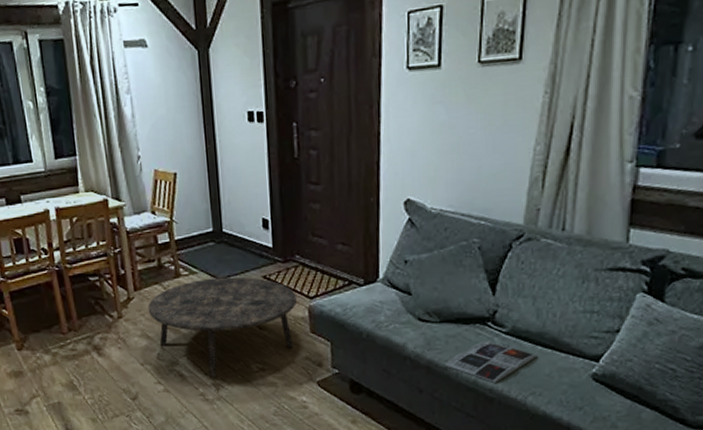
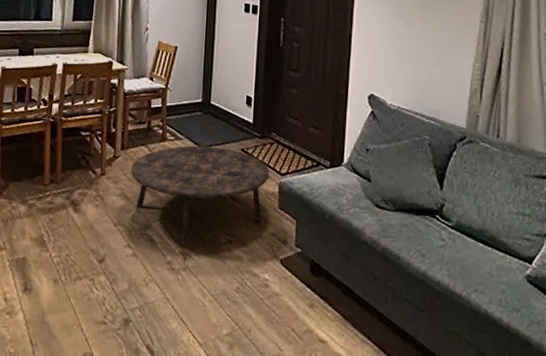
magazine: present [444,341,538,383] -> none [397,233,479,276]

